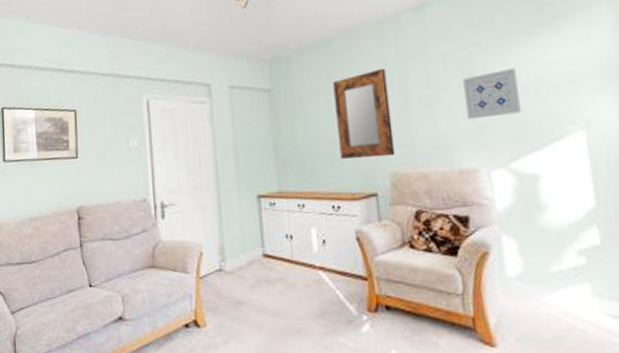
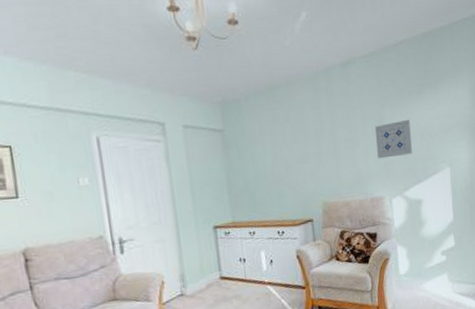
home mirror: present [333,68,396,159] -> none [277,114,326,192]

